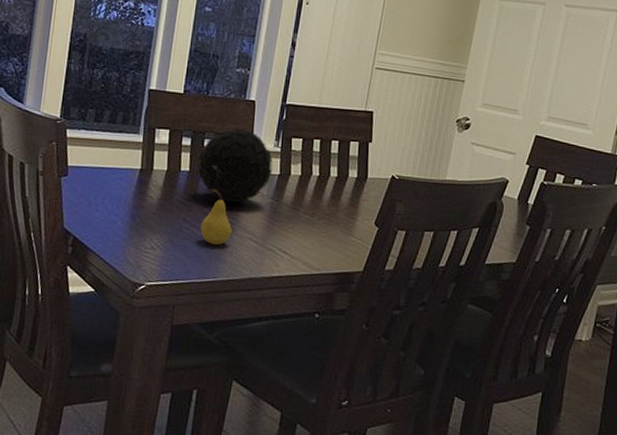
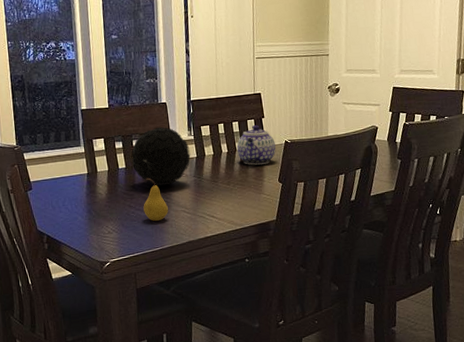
teapot: none [330,148,380,200] -> present [236,124,276,165]

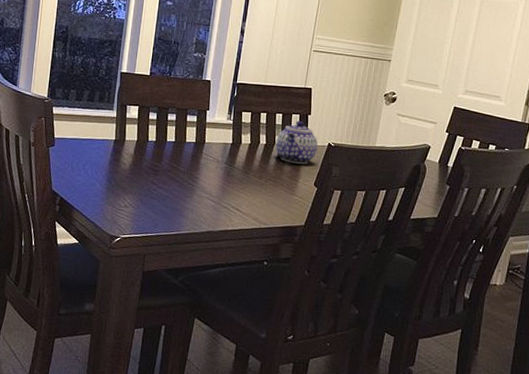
decorative orb: present [131,126,191,186] -> none [163,104,227,167]
fruit: present [143,178,168,221] -> none [166,156,192,203]

